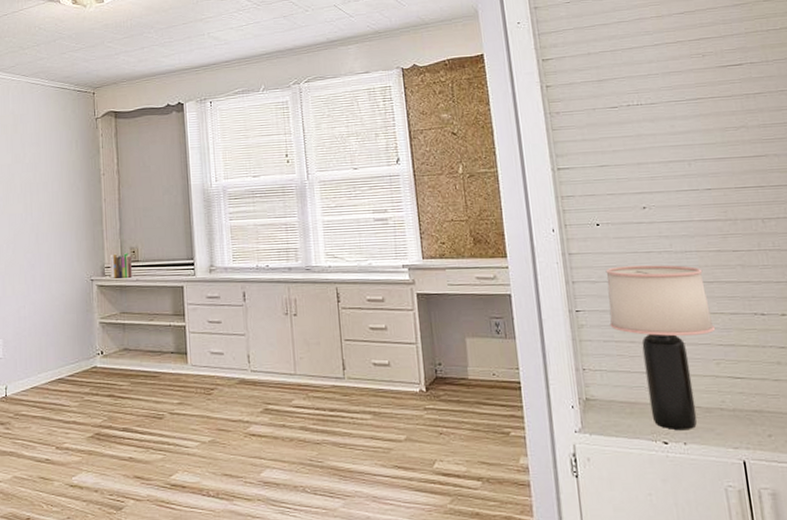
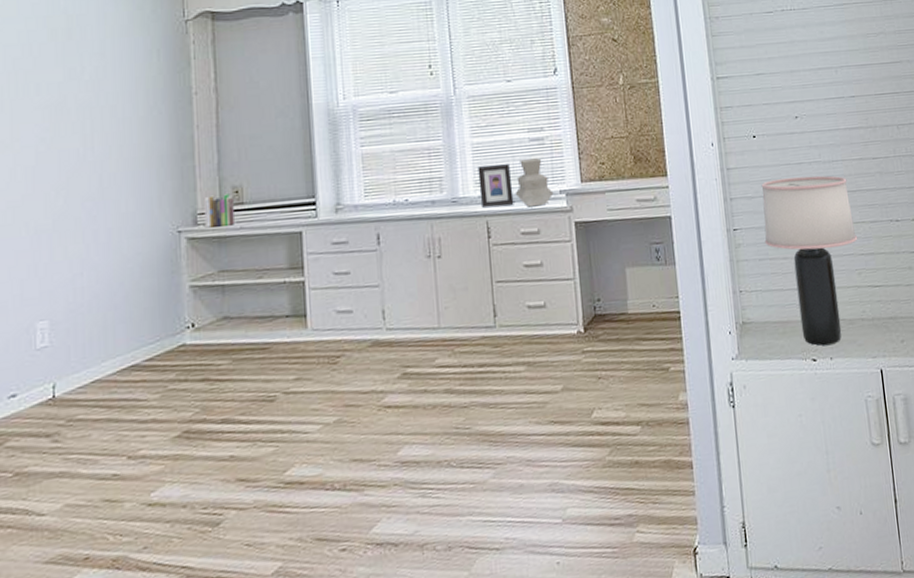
picture frame: none [328,240,361,277] -> present [477,164,514,208]
vase: none [361,236,397,278] -> present [515,158,554,207]

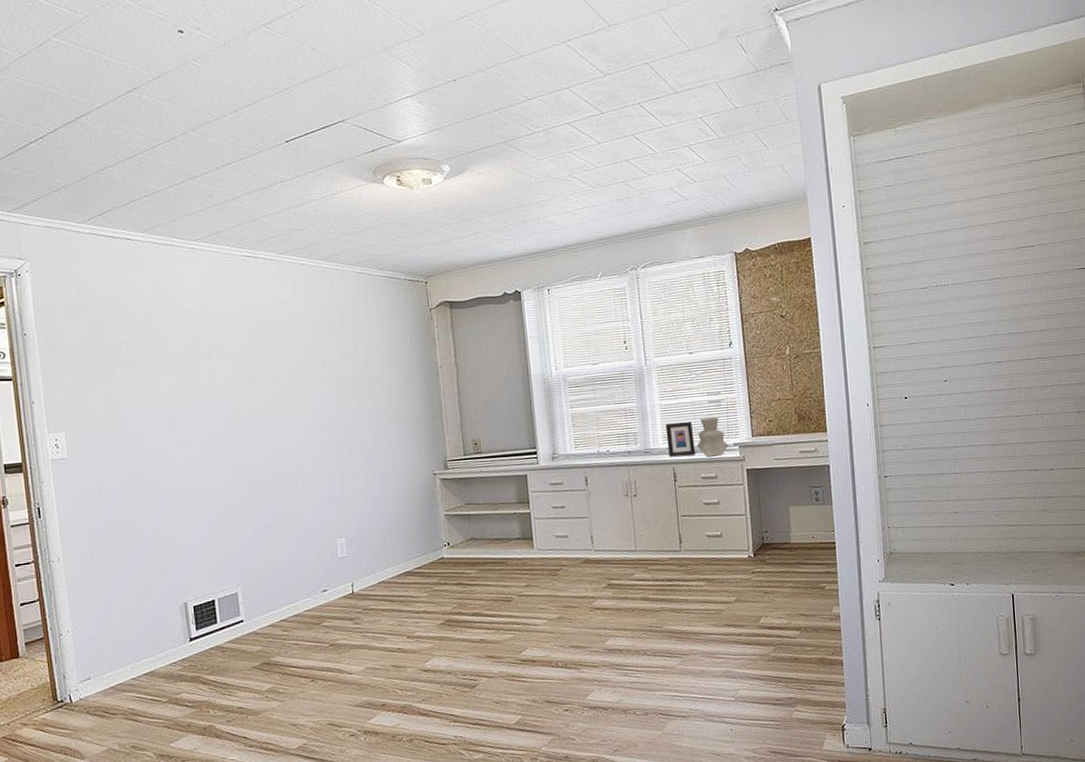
books: present [204,192,234,228] -> none [451,444,475,471]
table lamp: present [761,175,858,346] -> none [910,431,998,574]

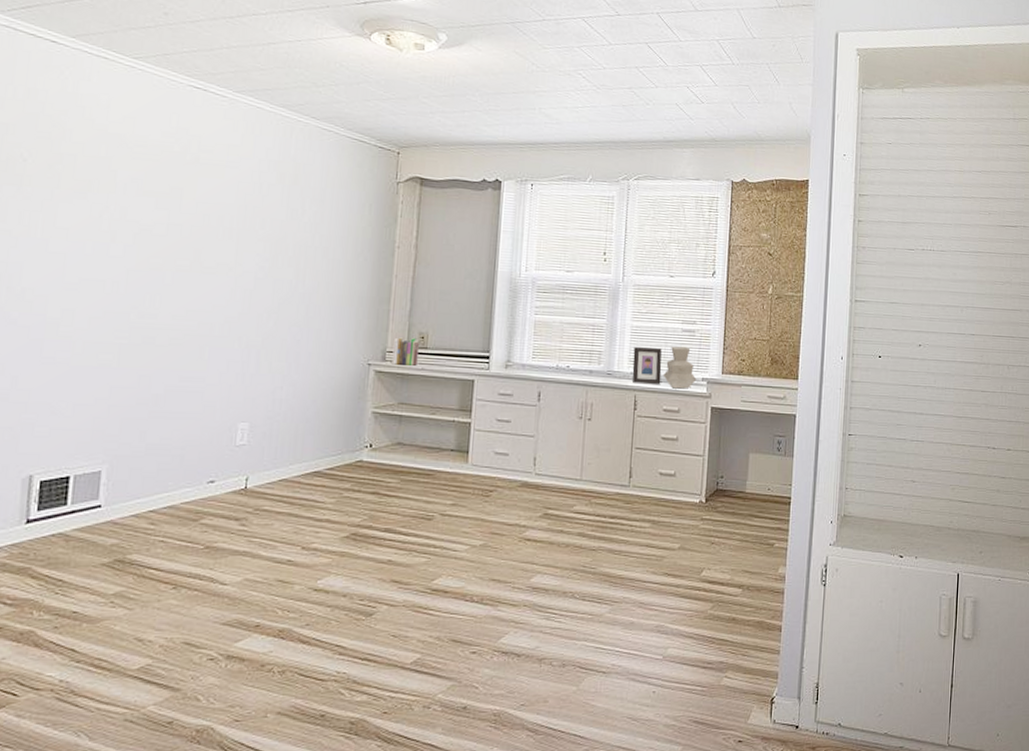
books: none [451,444,475,471] -> present [391,337,419,366]

